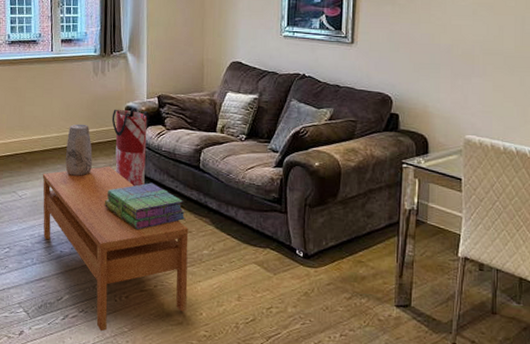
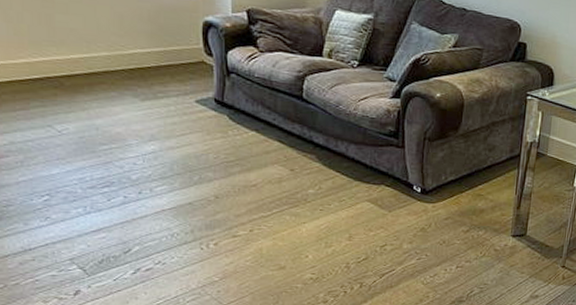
coffee table: present [42,166,189,332] -> none [90,94,291,283]
vase: present [65,124,93,176] -> none [123,40,161,107]
stack of books: present [104,182,186,230] -> none [180,114,287,169]
bag: present [111,107,150,187] -> none [185,22,237,119]

